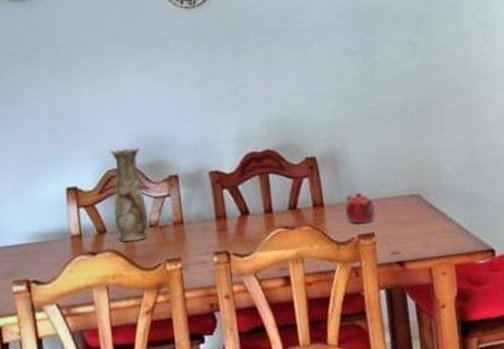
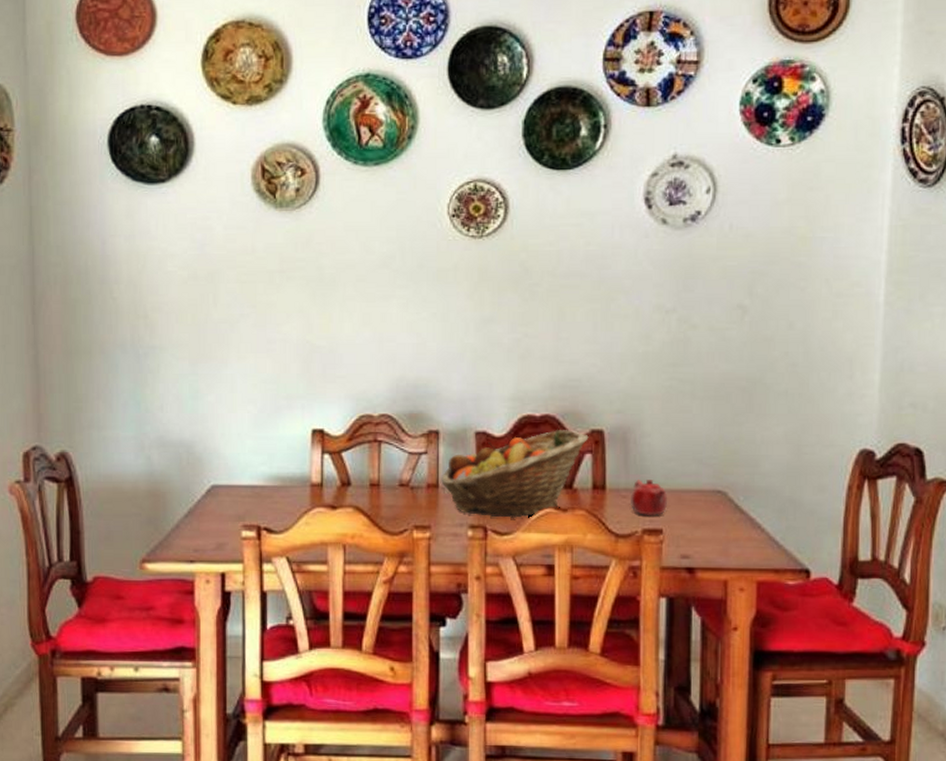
vase: present [109,147,149,242] -> none [361,392,400,499]
fruit basket: none [184,160,305,244] -> present [441,430,589,518]

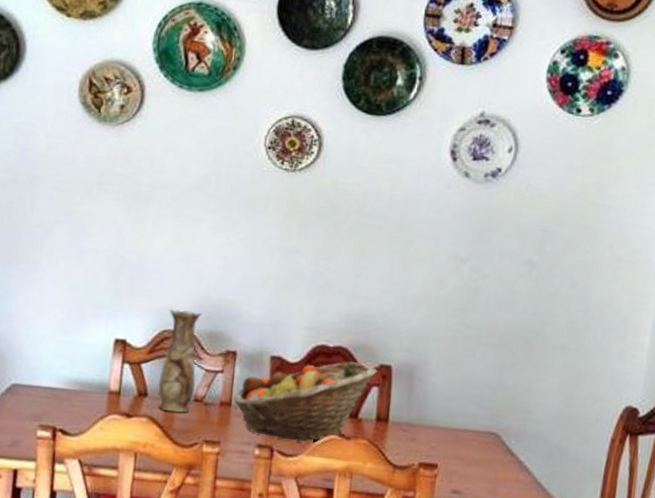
vase: none [361,392,400,499] -> present [158,309,202,413]
teapot: present [631,480,668,516] -> none [410,415,446,451]

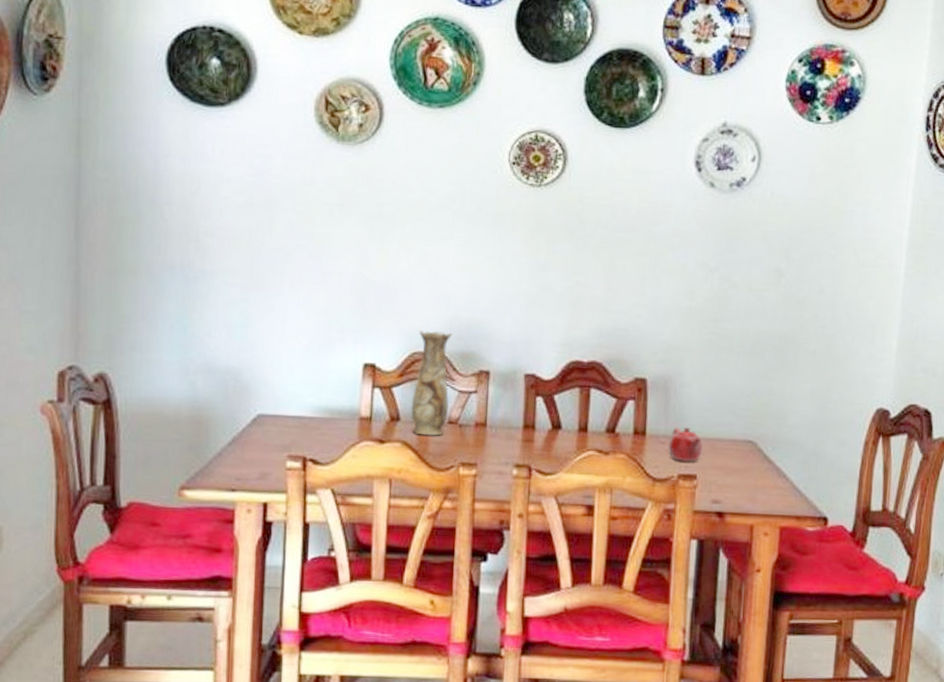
fruit basket: present [234,361,377,442] -> none [489,376,633,459]
teapot: none [410,415,446,451] -> present [668,427,703,463]

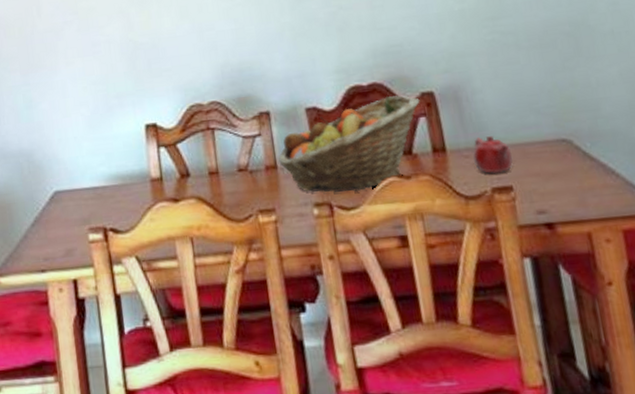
vase: present [411,330,453,436] -> none [192,79,237,187]
fruit basket: none [489,376,633,459] -> present [278,95,420,193]

